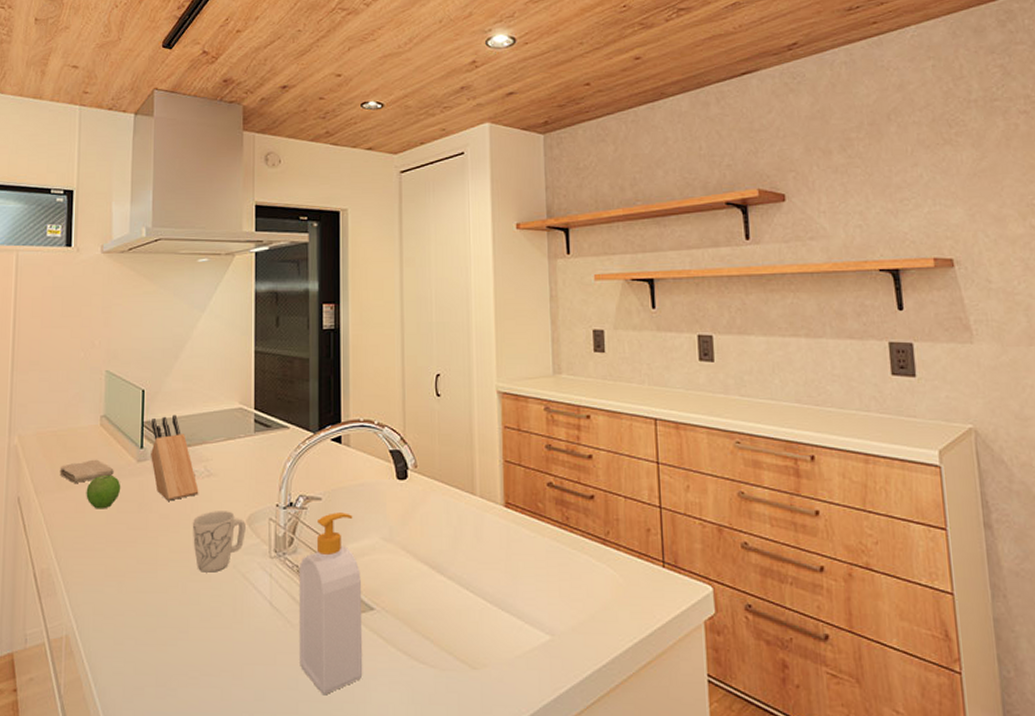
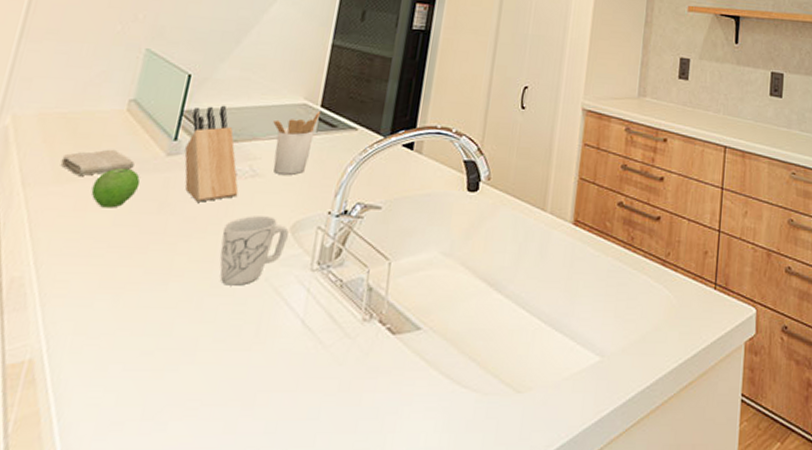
utensil holder: none [217,414,256,473] -> present [272,111,321,175]
soap bottle: present [298,513,363,696] -> none [325,223,414,425]

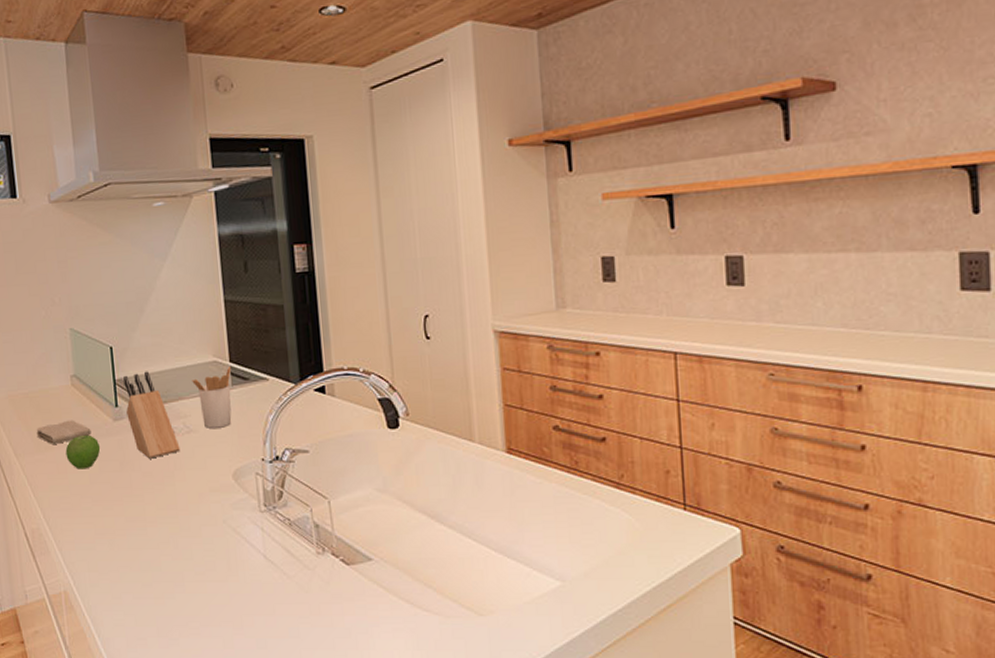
mug: present [220,216,289,286] -> none [176,467,233,528]

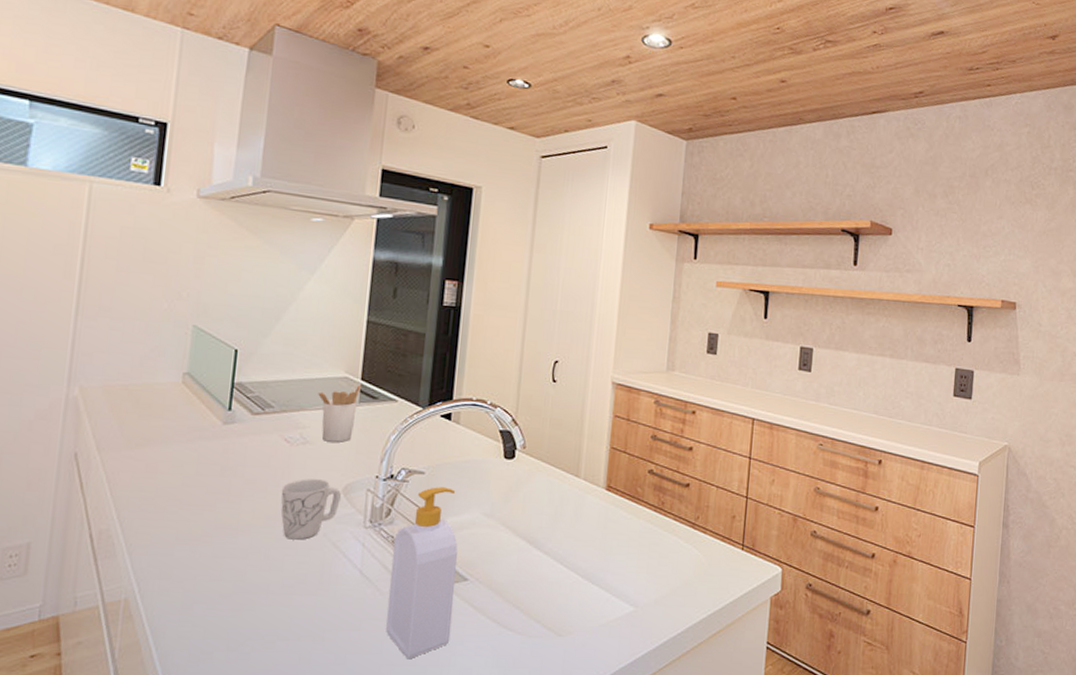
washcloth: present [36,420,91,444] -> none [129,418,195,442]
fruit: present [65,434,101,470] -> none [159,435,203,471]
knife block: present [123,371,181,459] -> none [239,378,292,466]
mug: none [176,467,233,528] -> present [281,479,341,540]
soap bottle: none [291,464,365,643] -> present [386,487,458,660]

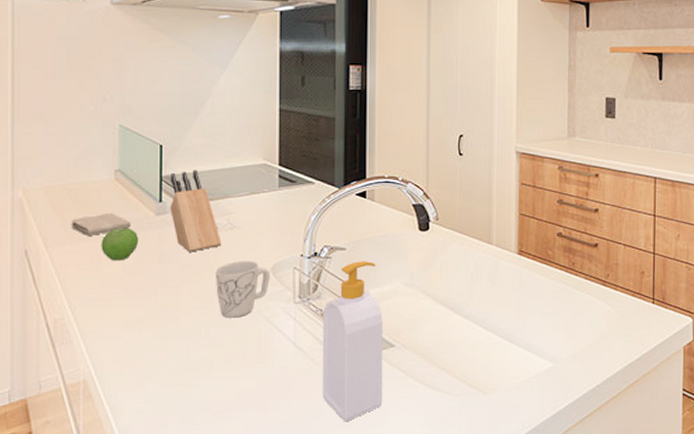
washcloth: none [129,418,195,442] -> present [71,212,131,236]
fruit: none [159,435,203,471] -> present [101,227,139,261]
knife block: none [239,378,292,466] -> present [170,170,222,252]
utensil holder: present [318,384,362,442] -> none [240,170,280,225]

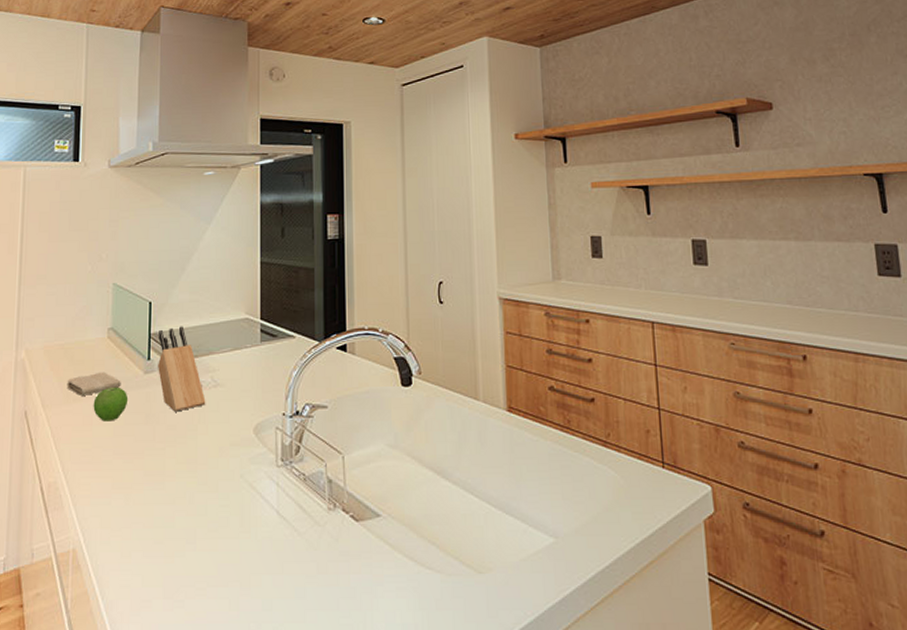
mug: present [215,261,270,318] -> none [199,421,252,483]
soap bottle: present [322,261,383,422] -> none [305,420,370,603]

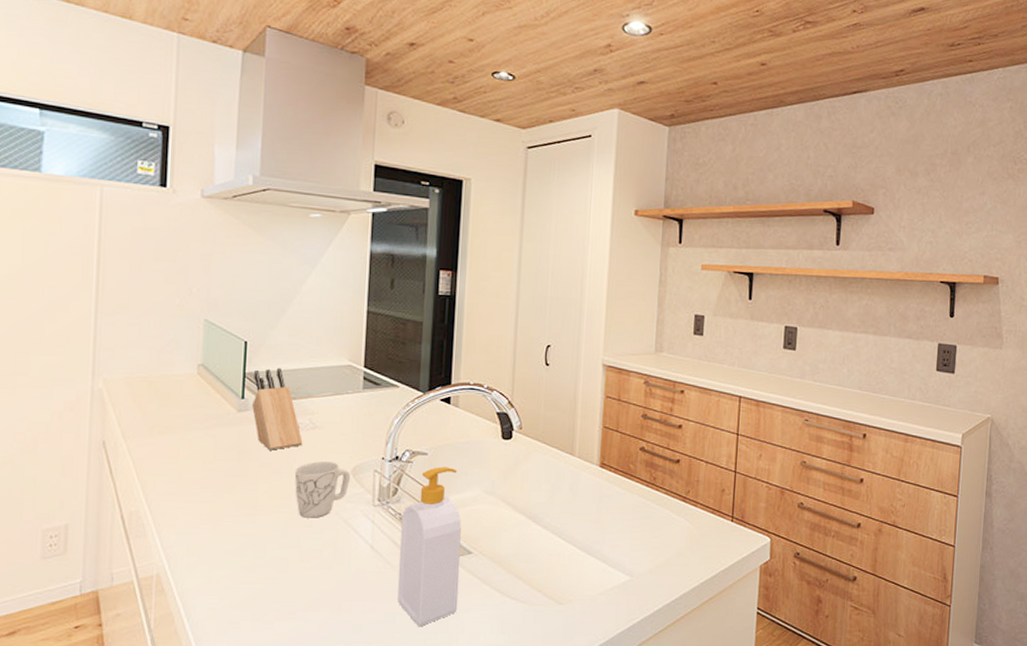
washcloth: present [67,371,121,396] -> none [151,407,212,429]
fruit: present [93,386,129,422] -> none [180,422,220,456]
mug: none [199,421,252,483] -> present [294,461,350,518]
soap bottle: none [305,420,370,603] -> present [398,467,461,627]

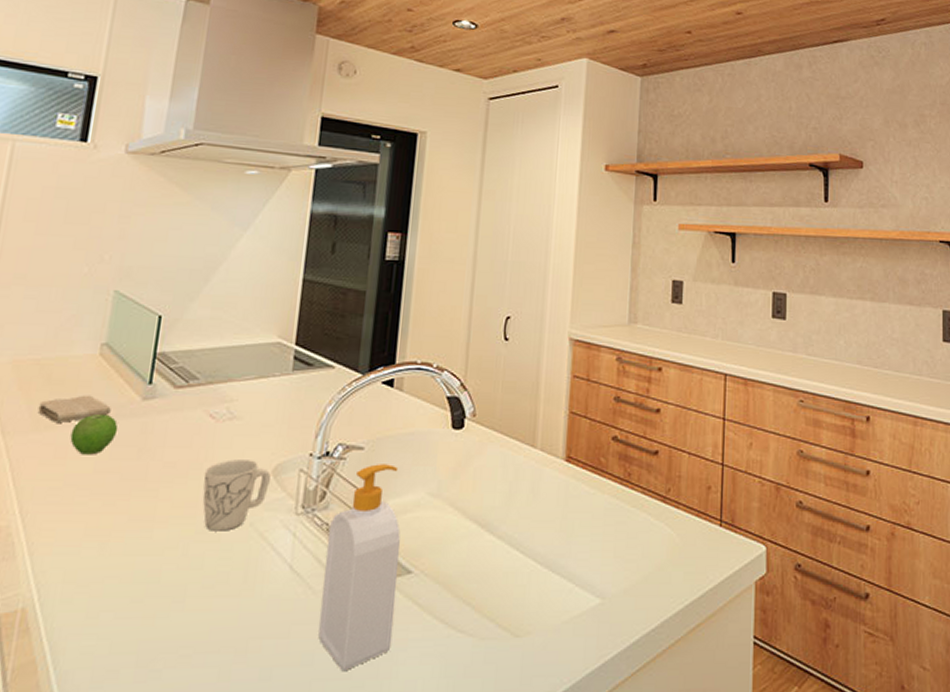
washcloth: none [151,407,212,429] -> present [38,395,111,423]
fruit: none [180,422,220,456] -> present [70,413,119,455]
knife block: present [252,367,303,451] -> none [160,346,217,447]

